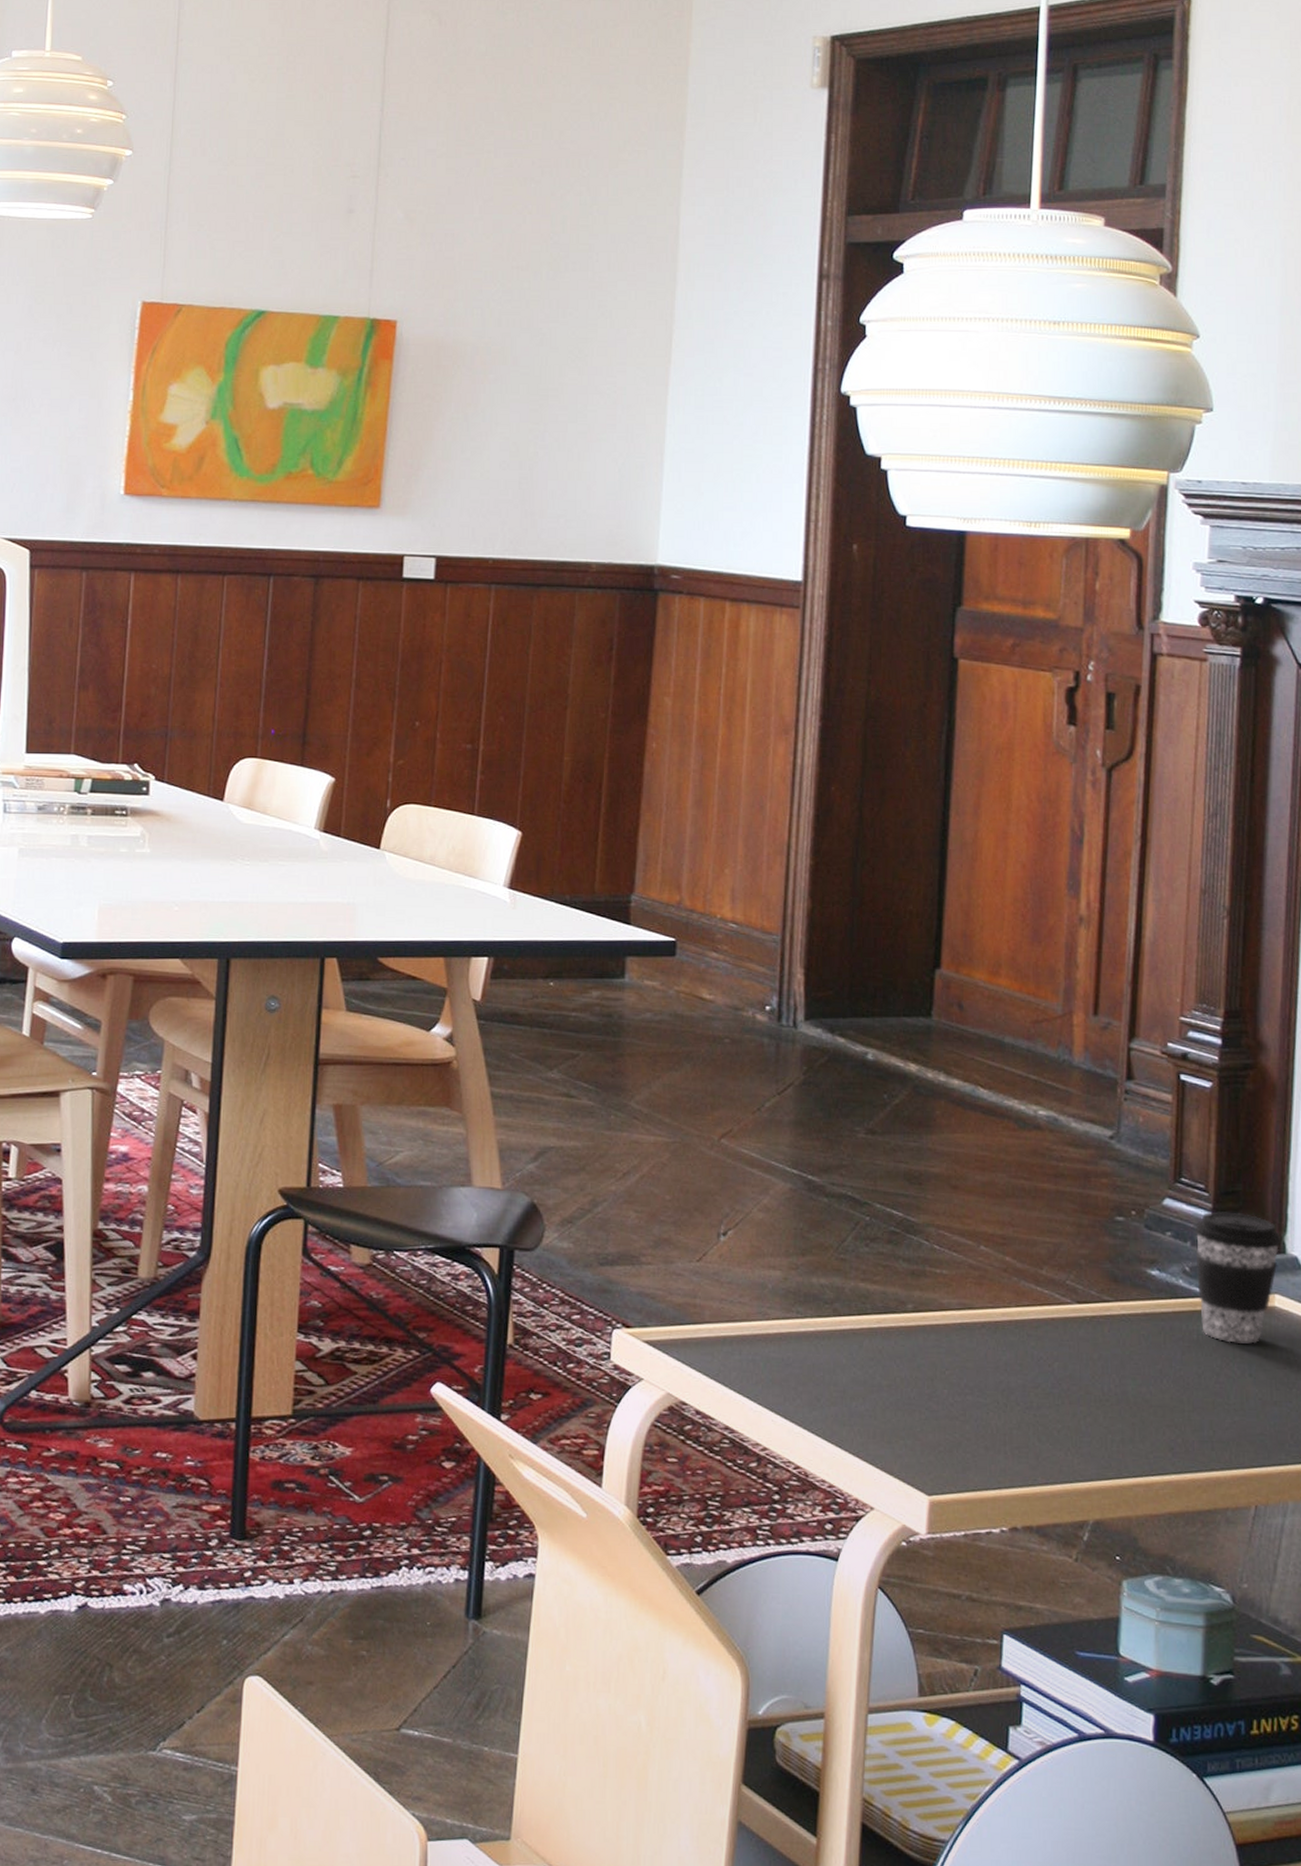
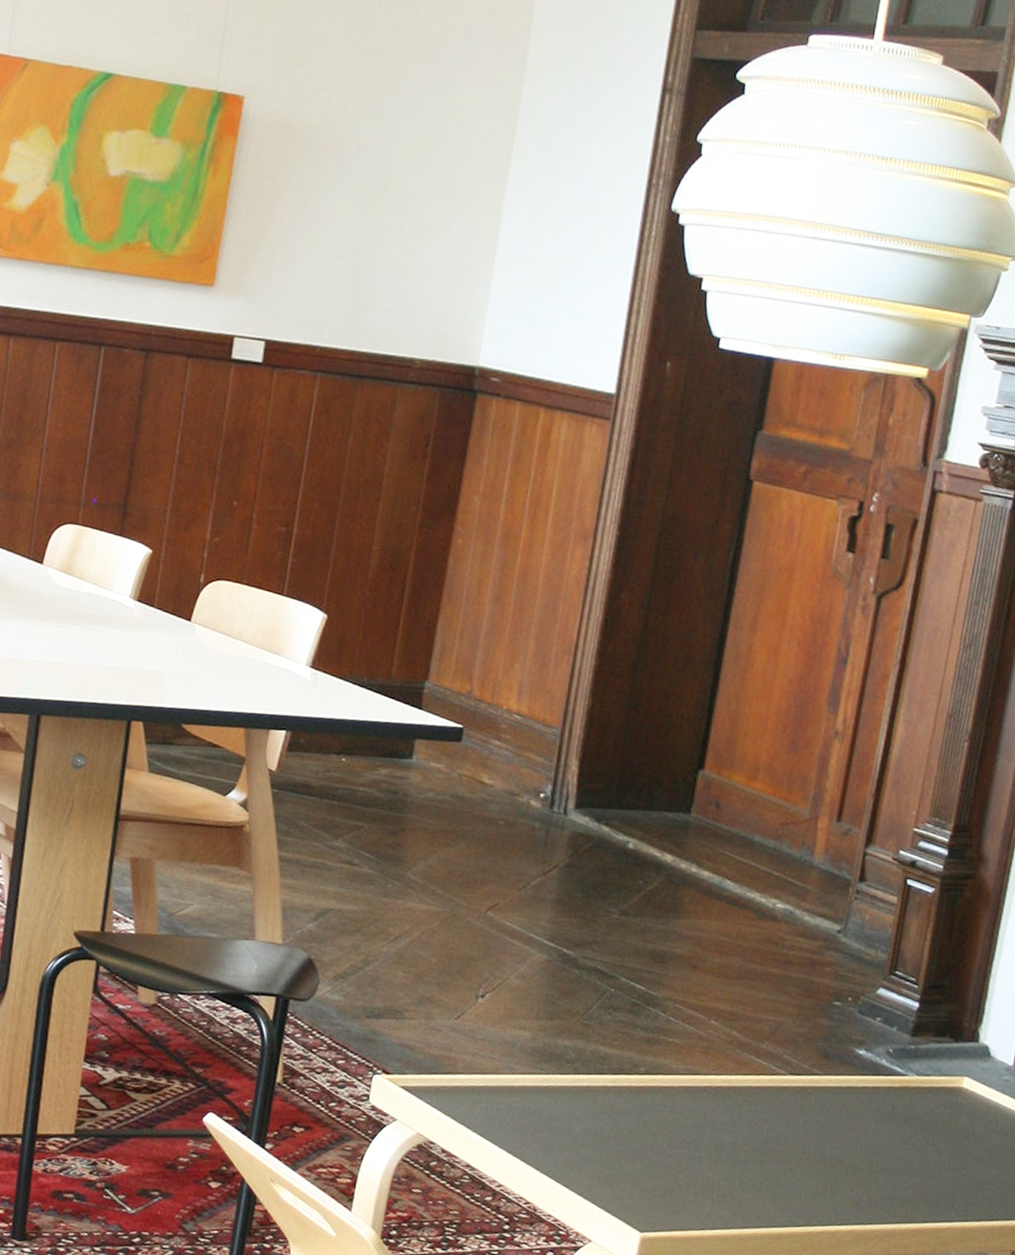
coffee cup: present [1195,1211,1282,1344] -> none [896,1002,976,1118]

